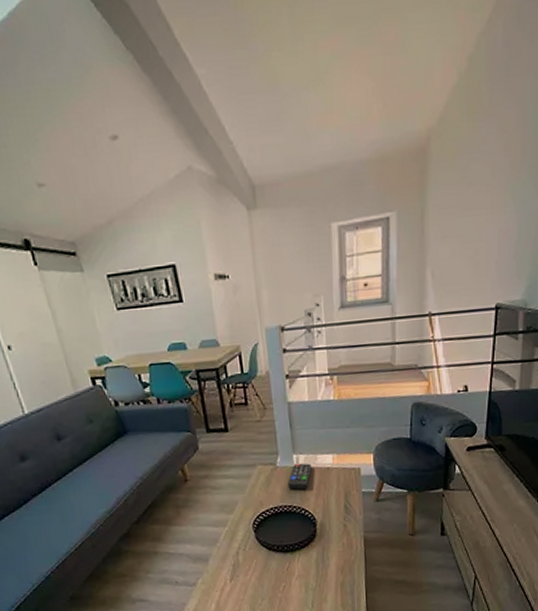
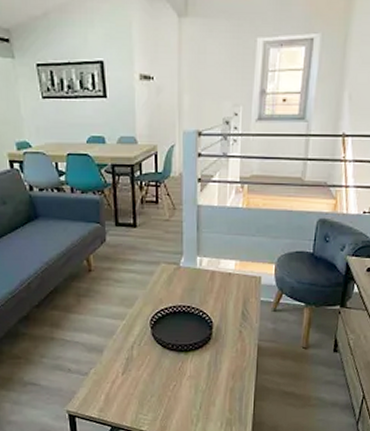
remote control: present [287,463,312,490] -> none [189,265,214,291]

